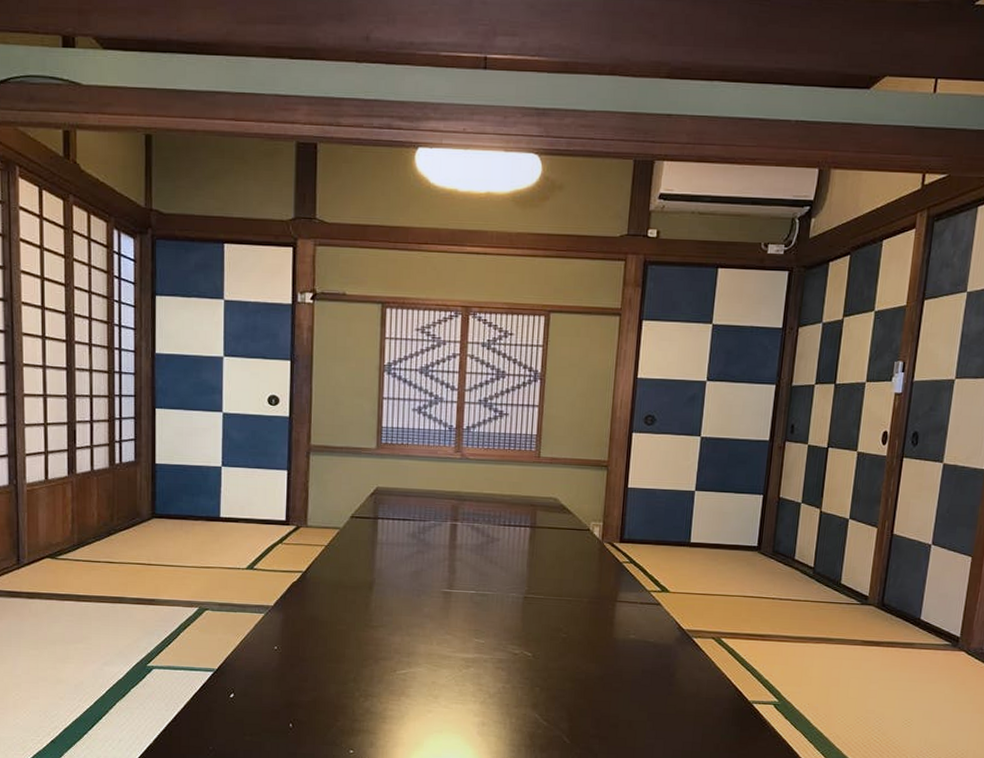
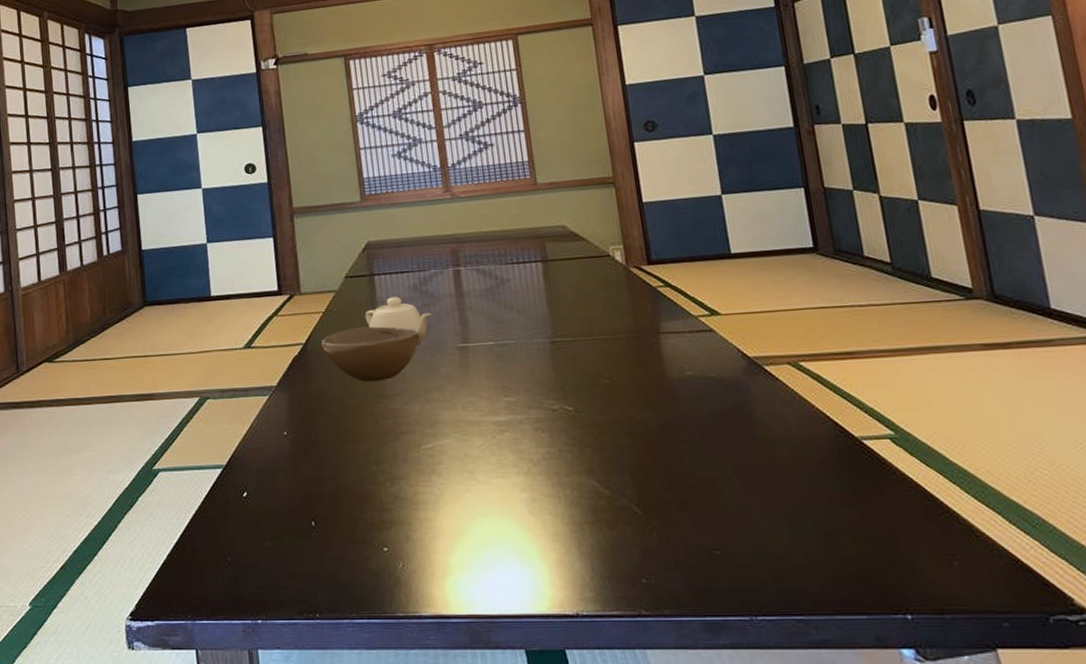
soup bowl: none [320,563,411,613] -> present [321,326,420,382]
teapot: none [364,540,424,587] -> present [365,296,432,346]

